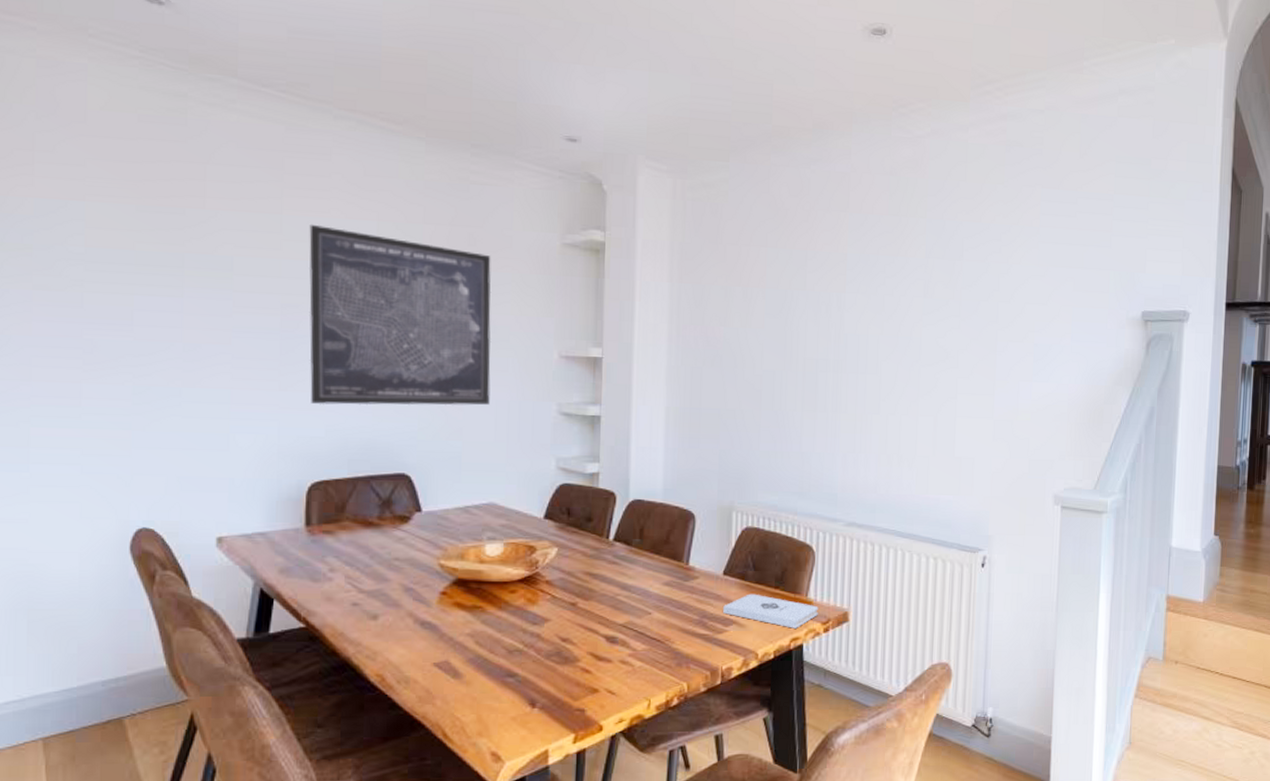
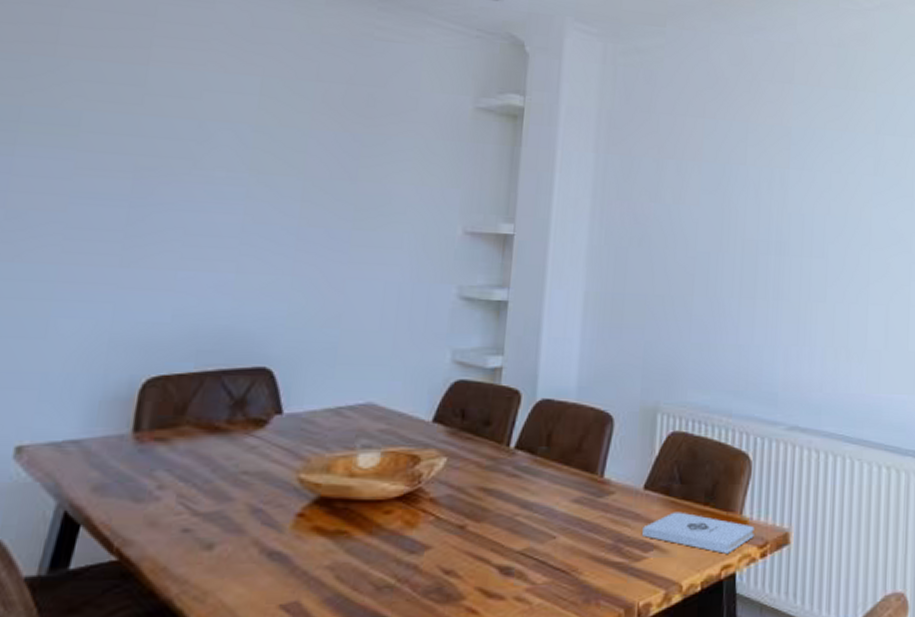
wall art: present [309,224,492,406] -> none [158,77,392,287]

